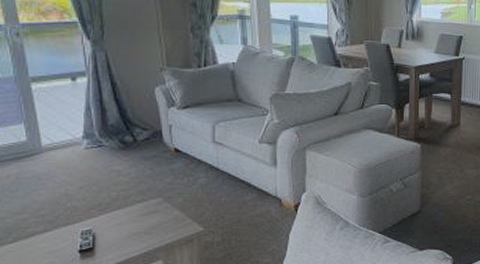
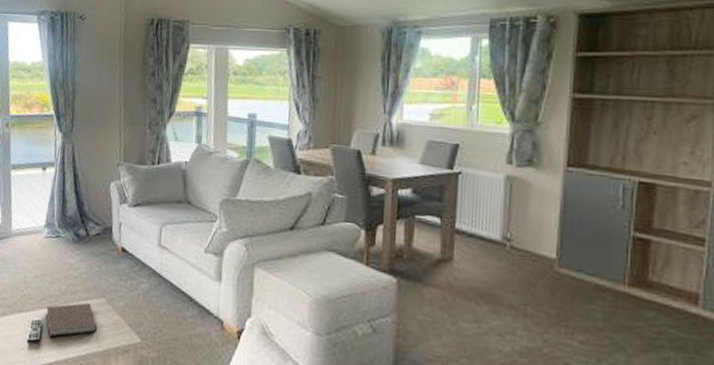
notebook: none [97,204,158,243] -> present [46,302,98,338]

